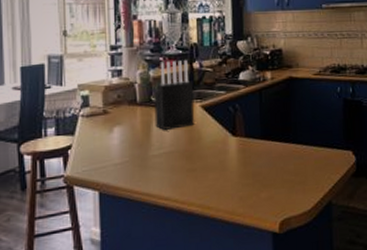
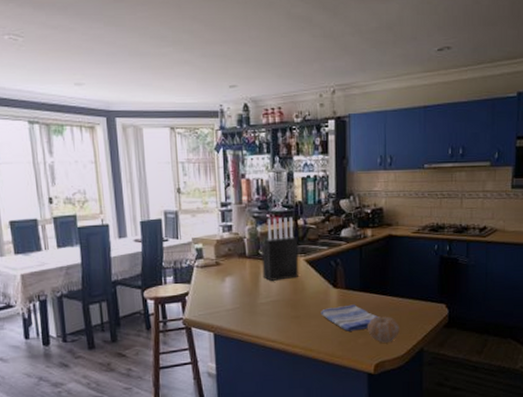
dish towel: none [219,154,282,185] -> present [321,304,379,331]
fruit: none [271,166,305,197] -> present [368,316,399,343]

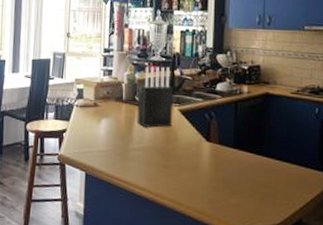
dish towel: present [321,304,379,331] -> none [192,160,253,190]
fruit: present [368,316,399,343] -> none [241,177,275,208]

